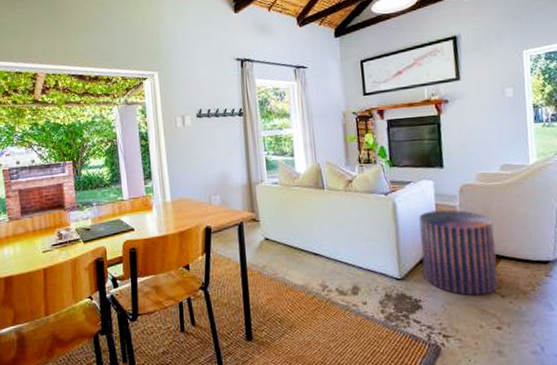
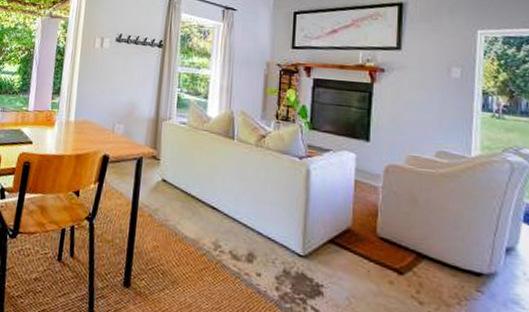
pouf: present [418,209,499,296] -> none [331,186,420,298]

